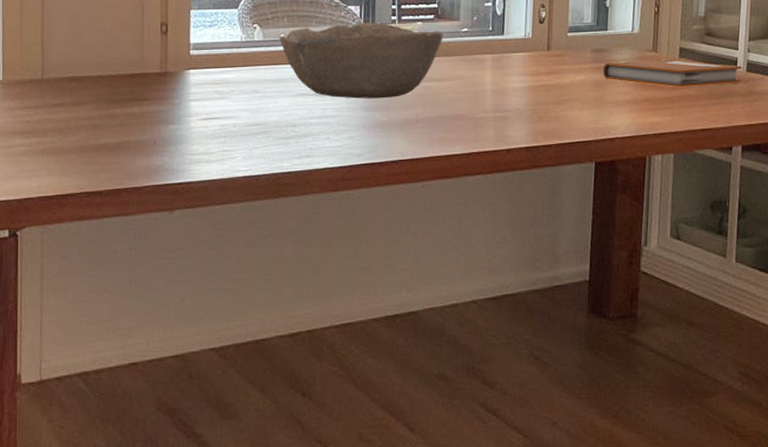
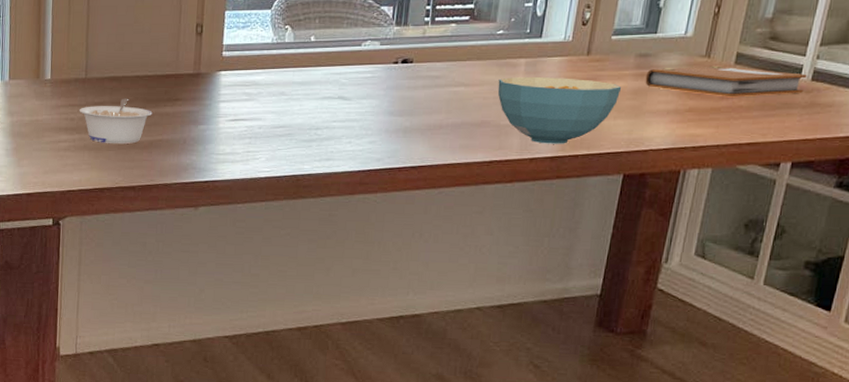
legume: none [36,99,118,146] -> present [79,98,153,144]
bowl: present [279,22,444,99] -> none [309,24,477,103]
cereal bowl: none [468,72,583,135] -> present [497,77,622,144]

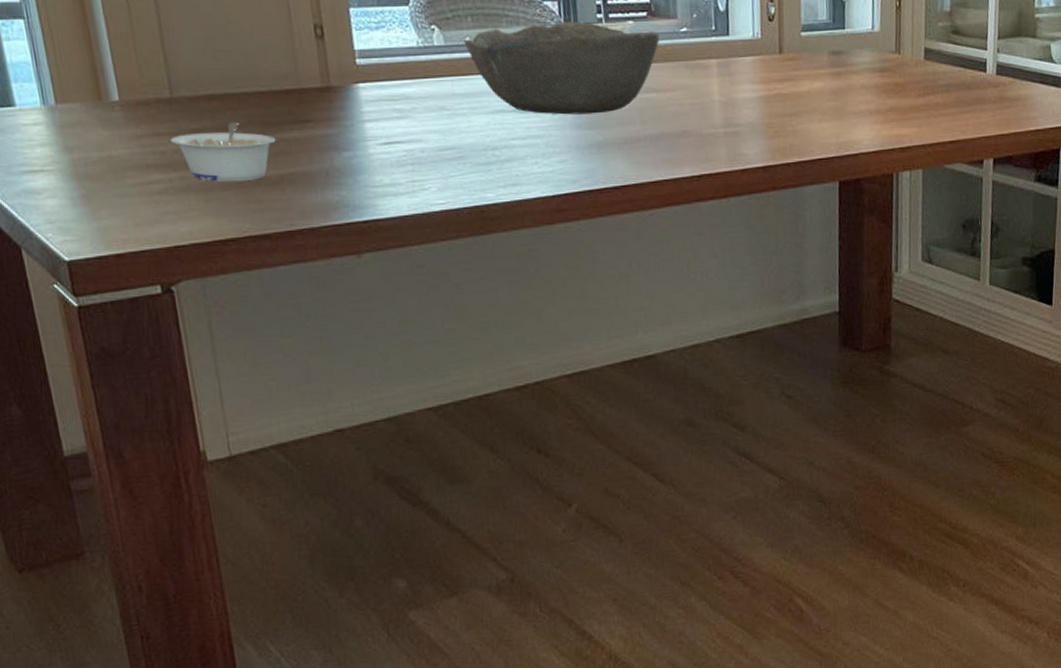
bowl: none [309,24,477,103] -> present [464,21,660,115]
cereal bowl: present [497,77,622,144] -> none [692,79,821,153]
notebook: present [645,66,808,98] -> none [842,62,992,95]

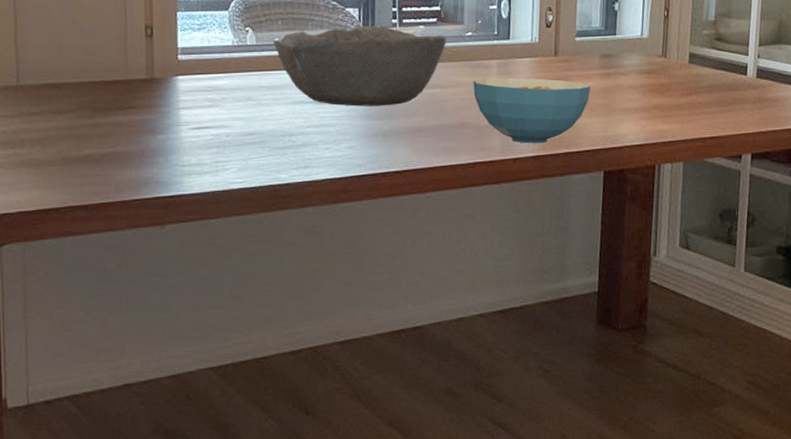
legume: present [170,122,276,182] -> none [12,107,102,158]
cereal bowl: none [692,79,821,153] -> present [473,78,591,144]

